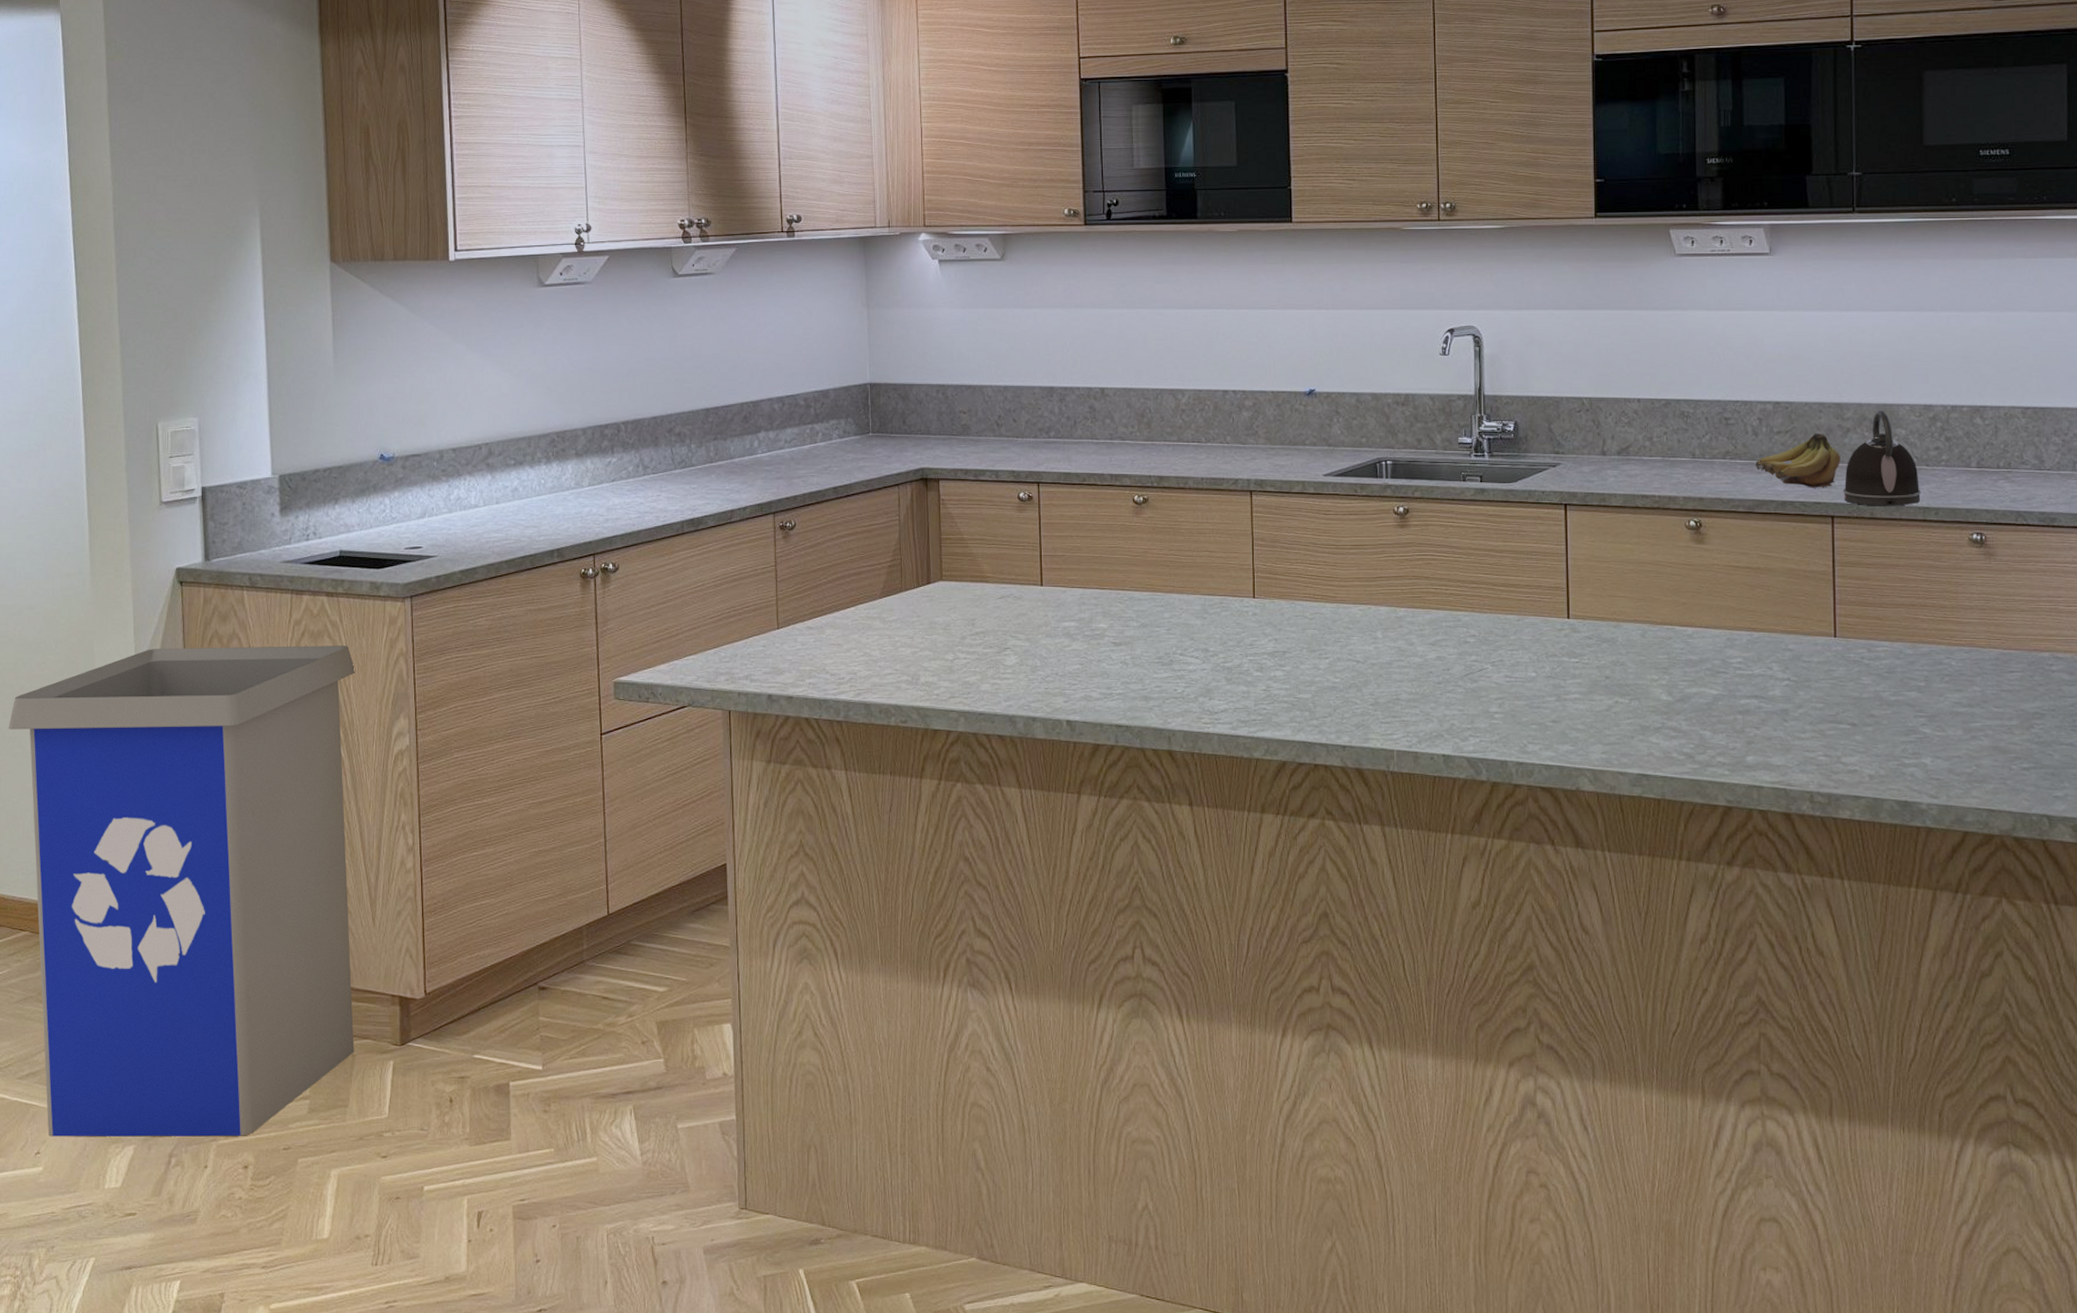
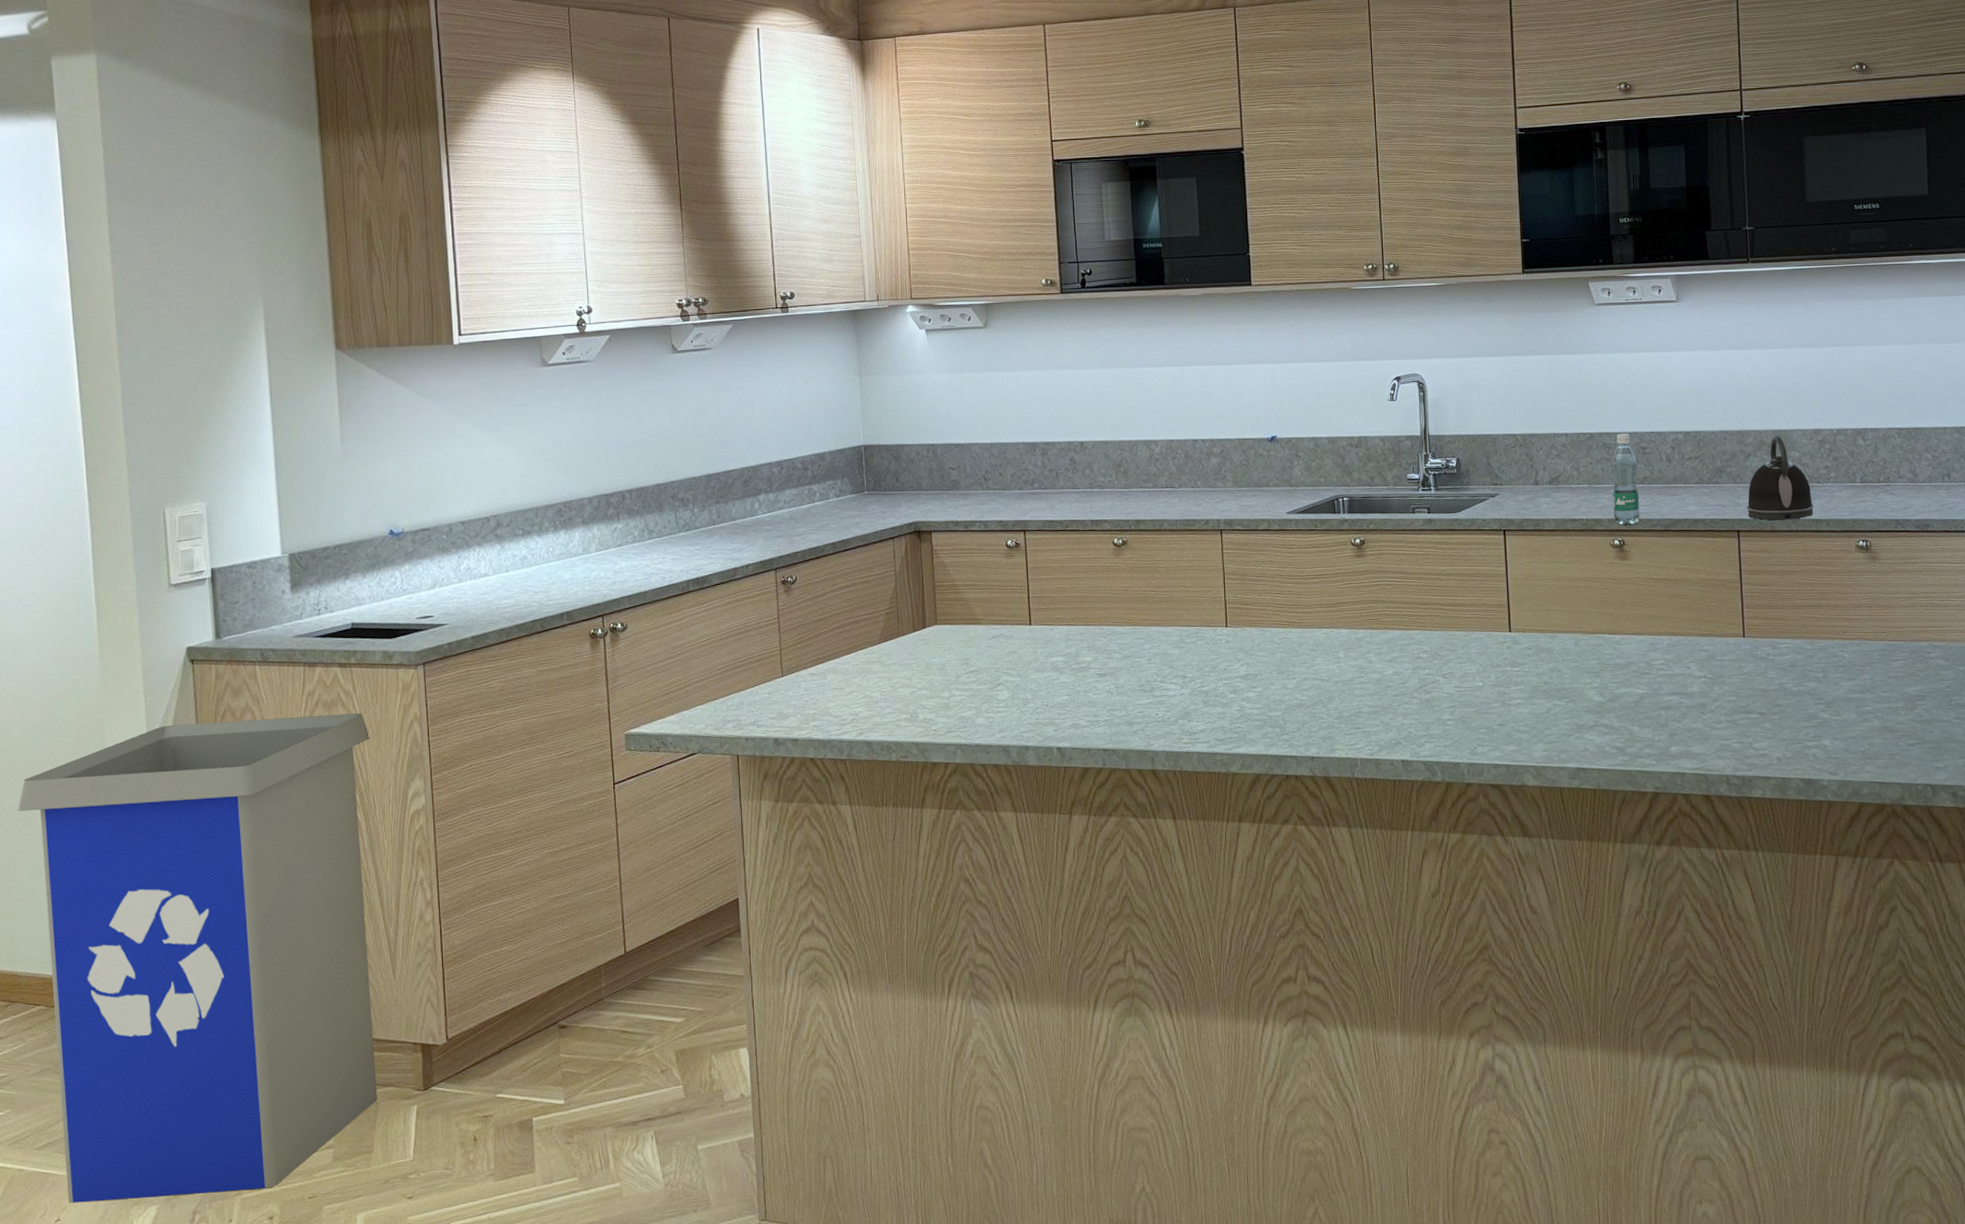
bottle: none [1689,401,1720,504] -> present [1611,433,1640,525]
fruit: present [1754,433,1841,488] -> none [1669,457,1744,507]

